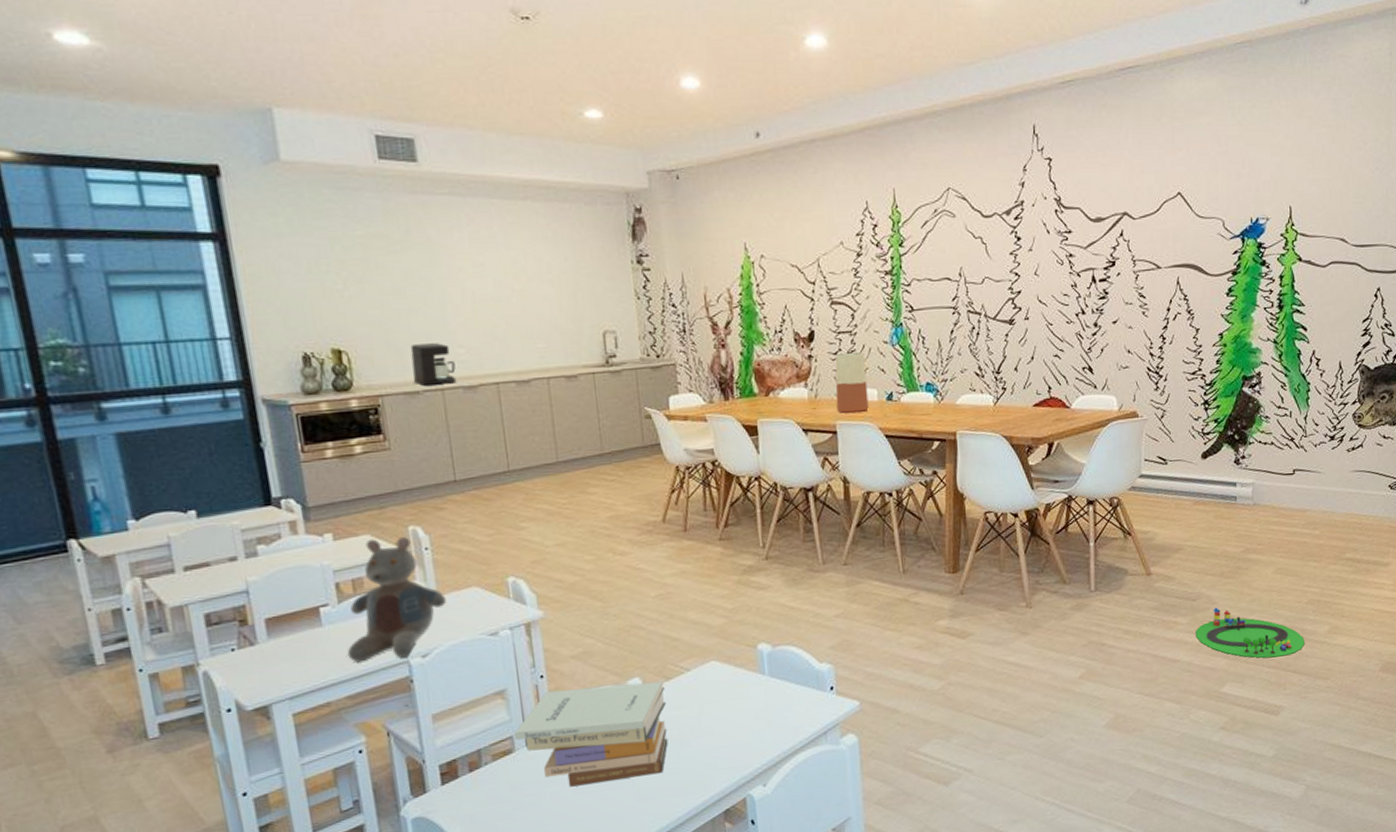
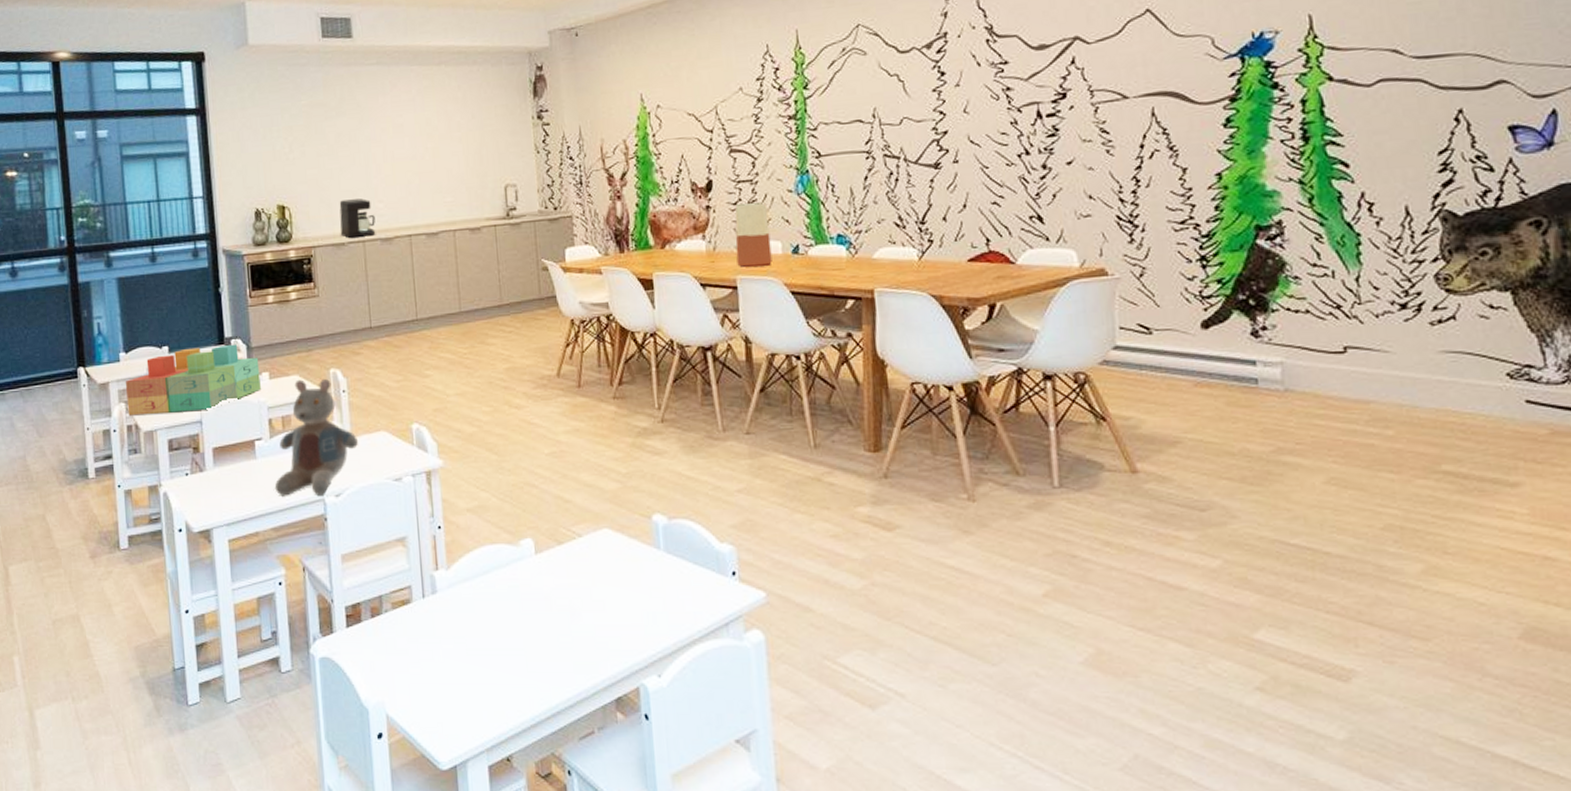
toy blocks: none [137,504,324,591] -> present [125,344,261,416]
books: present [514,681,668,787] -> none [413,543,559,648]
toy play set: present [1196,607,1305,658] -> none [1209,522,1384,600]

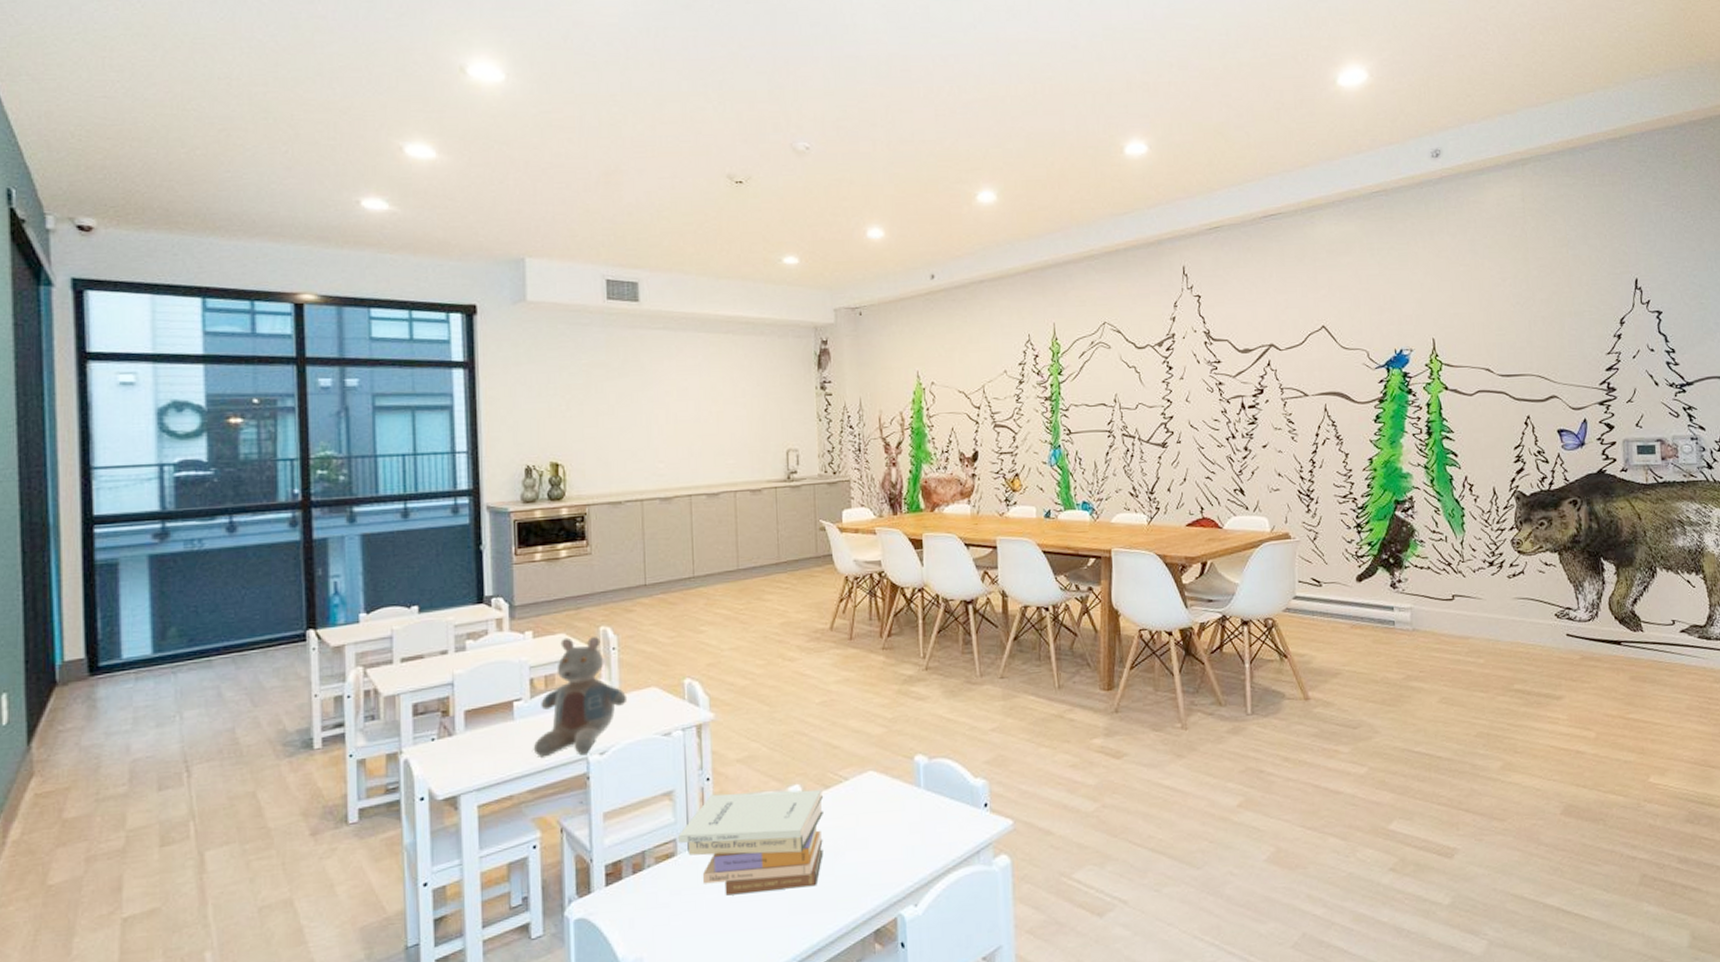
toy blocks: present [125,344,261,416] -> none [364,602,523,680]
coffee maker: present [339,198,376,238] -> none [617,458,655,496]
books: none [413,543,559,648] -> present [678,789,823,896]
vase: present [735,202,773,267] -> none [996,472,1028,529]

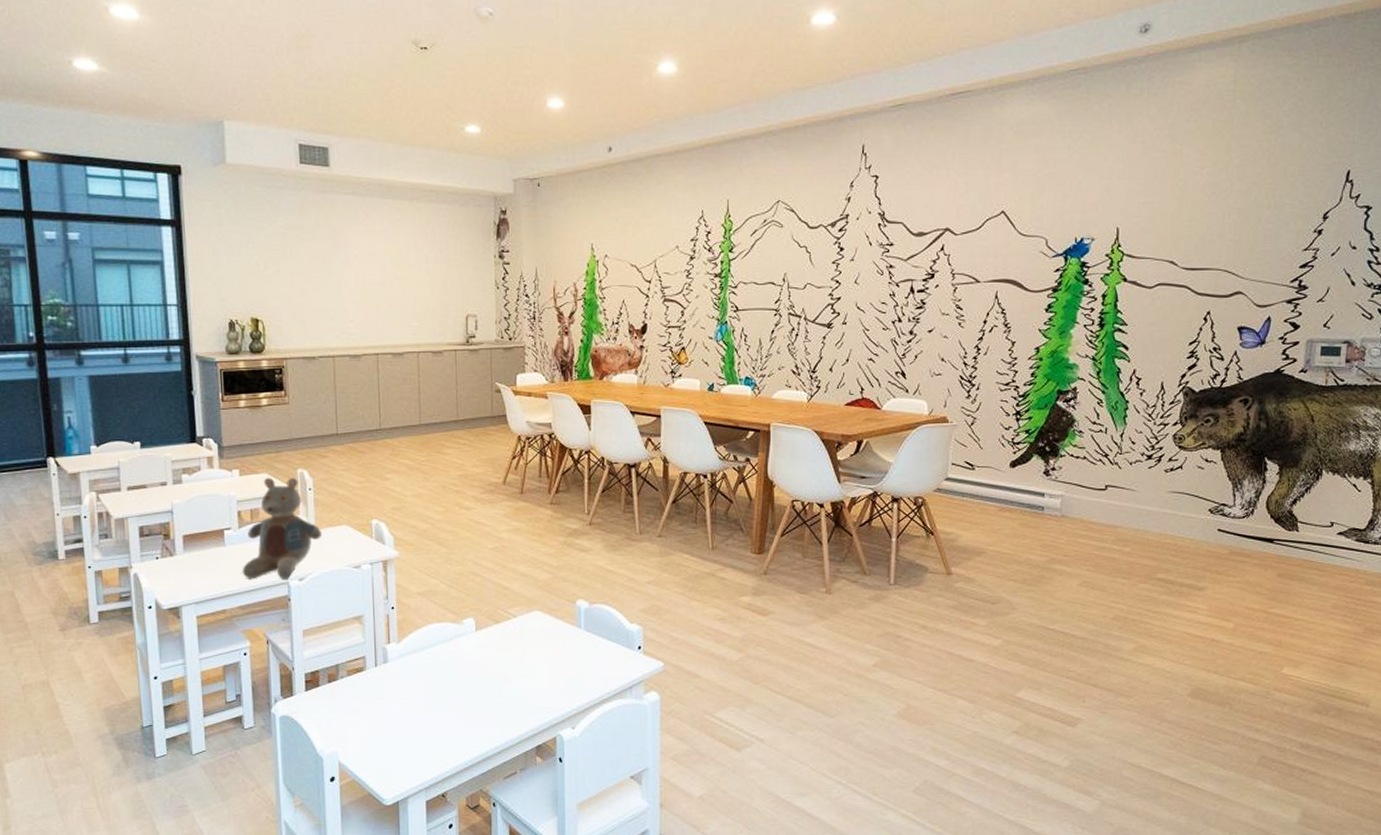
books: present [678,789,823,896] -> none [367,621,494,707]

